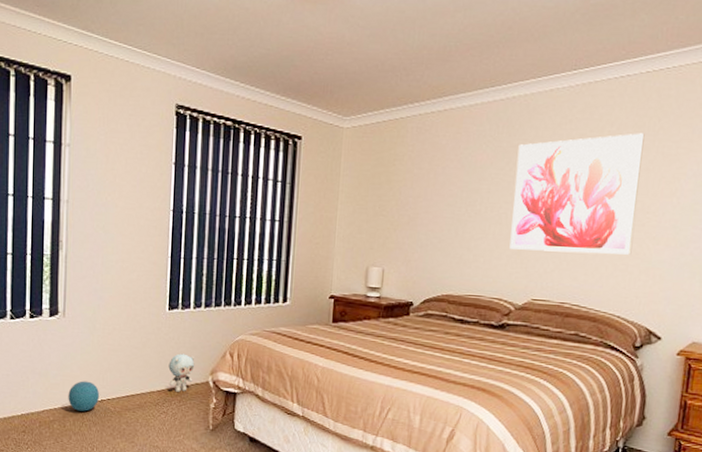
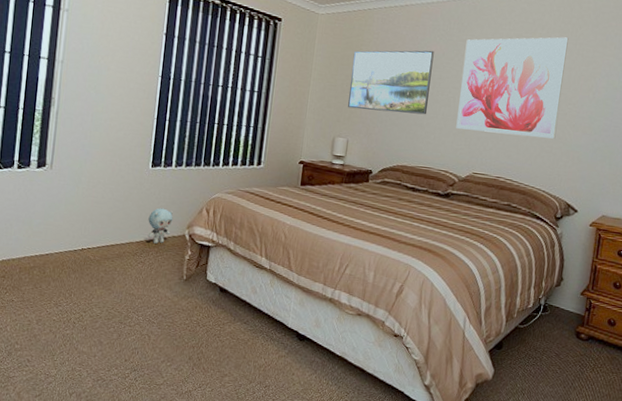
ball: present [68,381,100,412] -> none [49,230,81,259]
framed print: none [382,160,480,236] -> present [348,50,434,115]

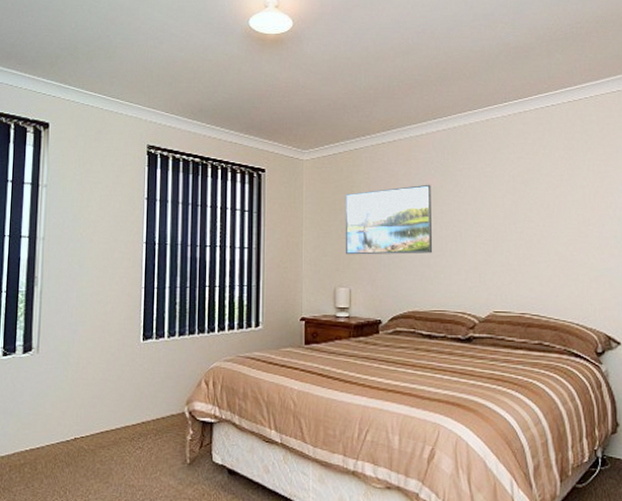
plush toy: present [147,208,173,244] -> none [143,384,170,425]
wall art: present [456,37,569,139] -> none [464,154,580,265]

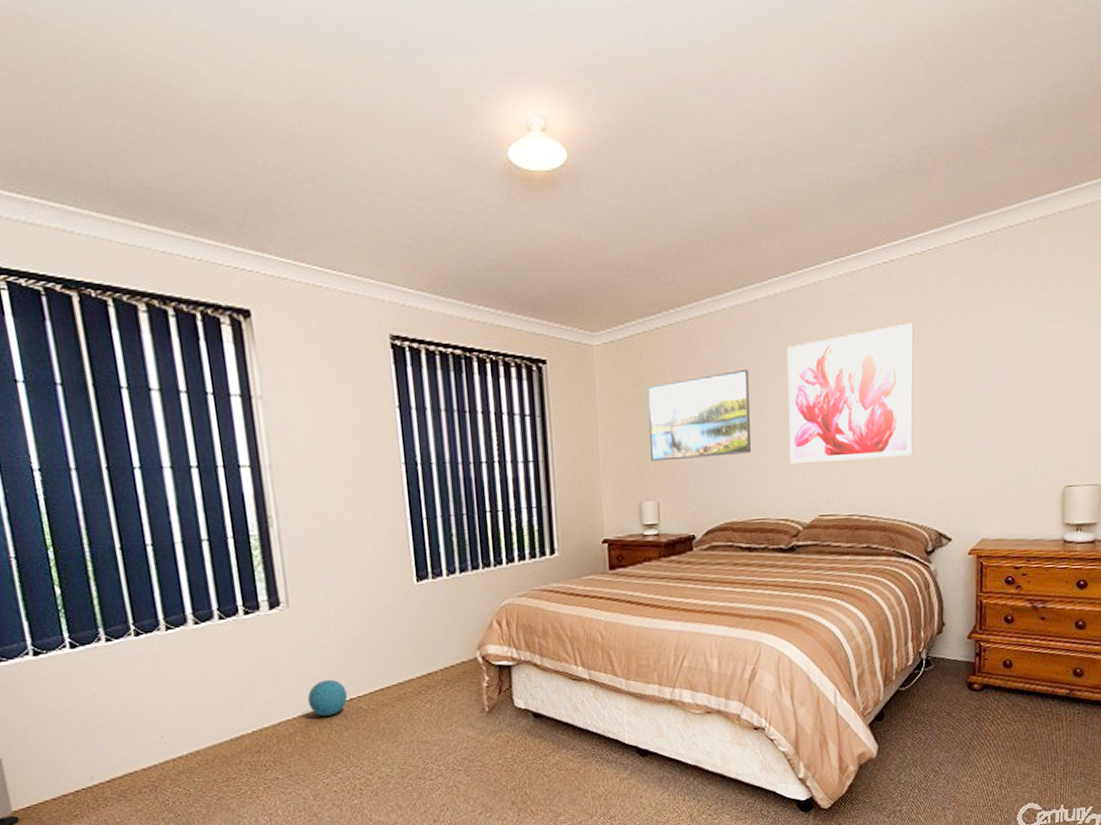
ball: none [40,419,73,452] -> present [307,679,348,716]
wall art: none [464,154,580,265] -> present [787,323,914,463]

